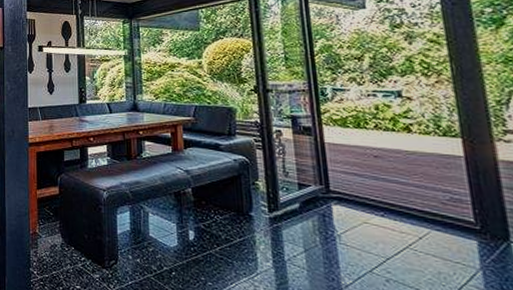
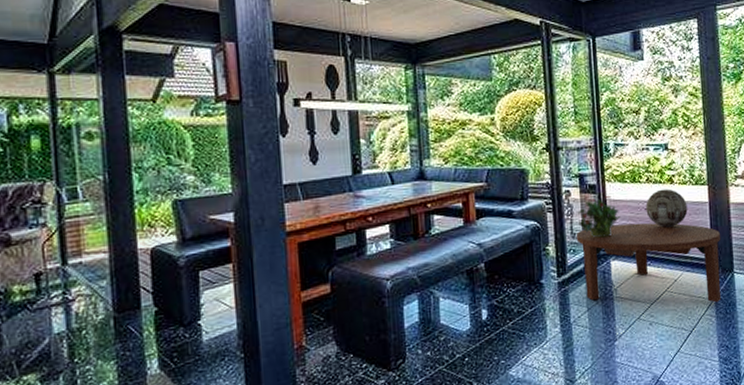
potted plant: none [289,138,343,180] -> present [577,195,621,238]
coffee table: none [289,169,492,274] -> present [576,222,722,303]
decorative sphere: none [374,137,434,179] -> present [646,188,688,228]

